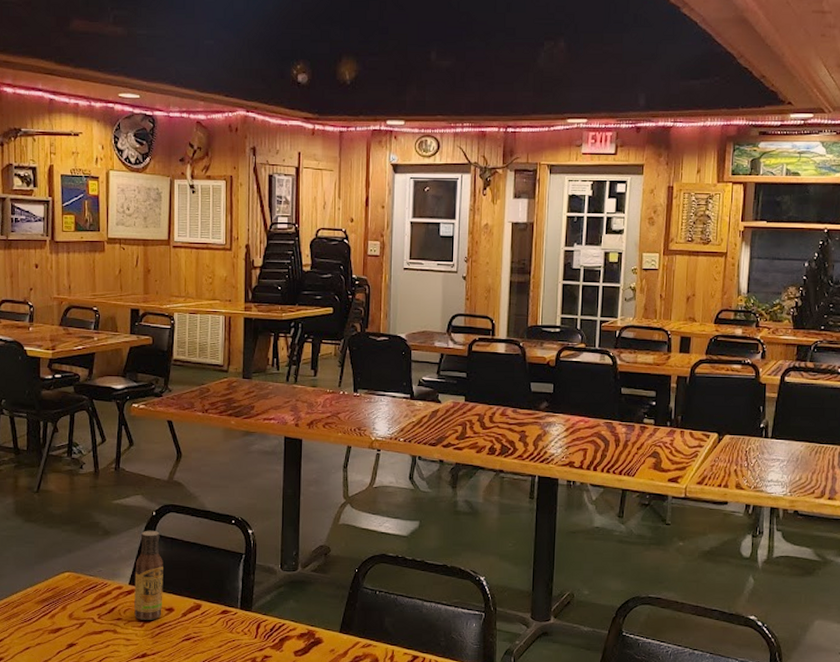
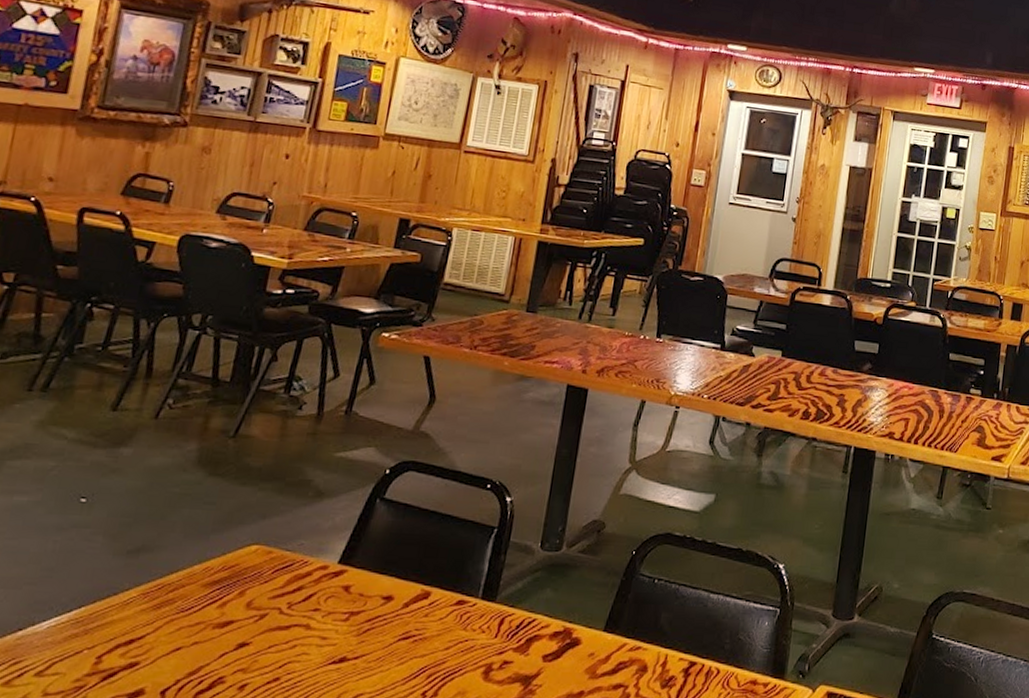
sauce bottle: present [134,530,163,620] -> none [338,493,391,612]

